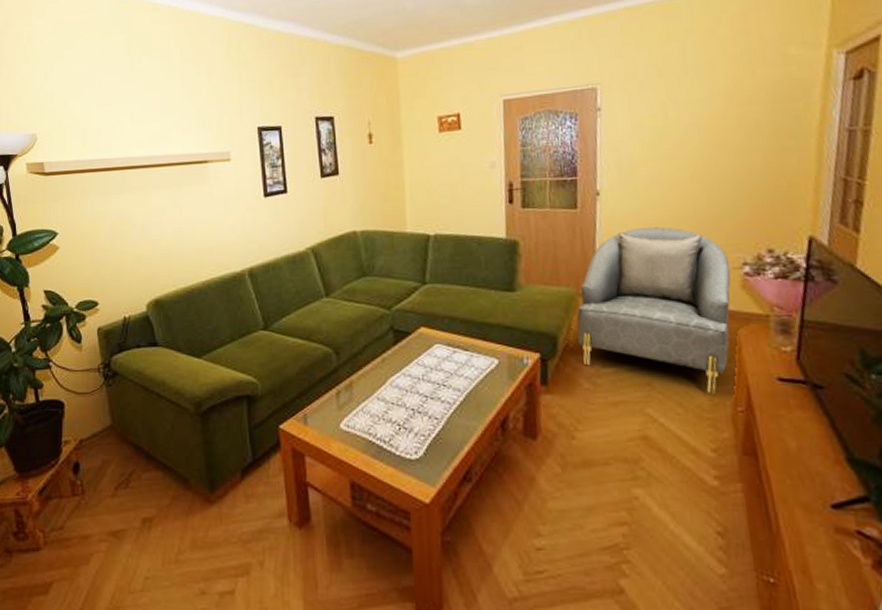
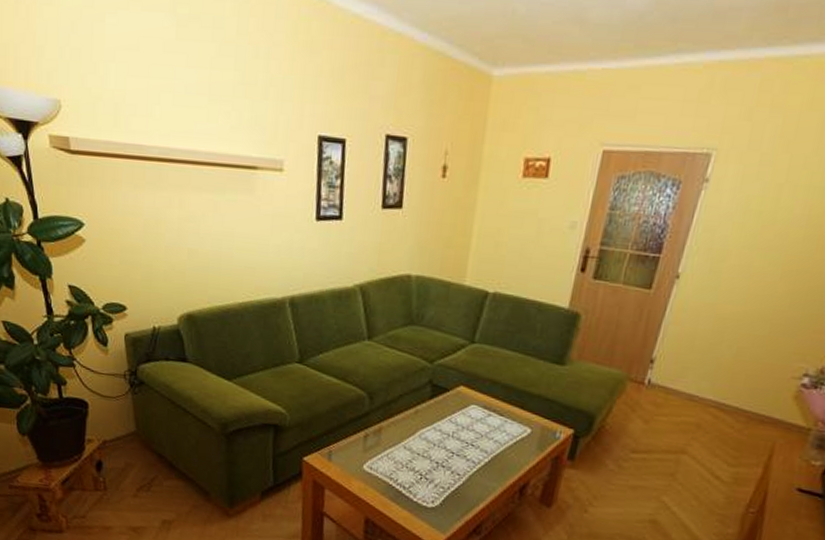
armchair: present [576,227,731,395] -> none [614,320,791,494]

